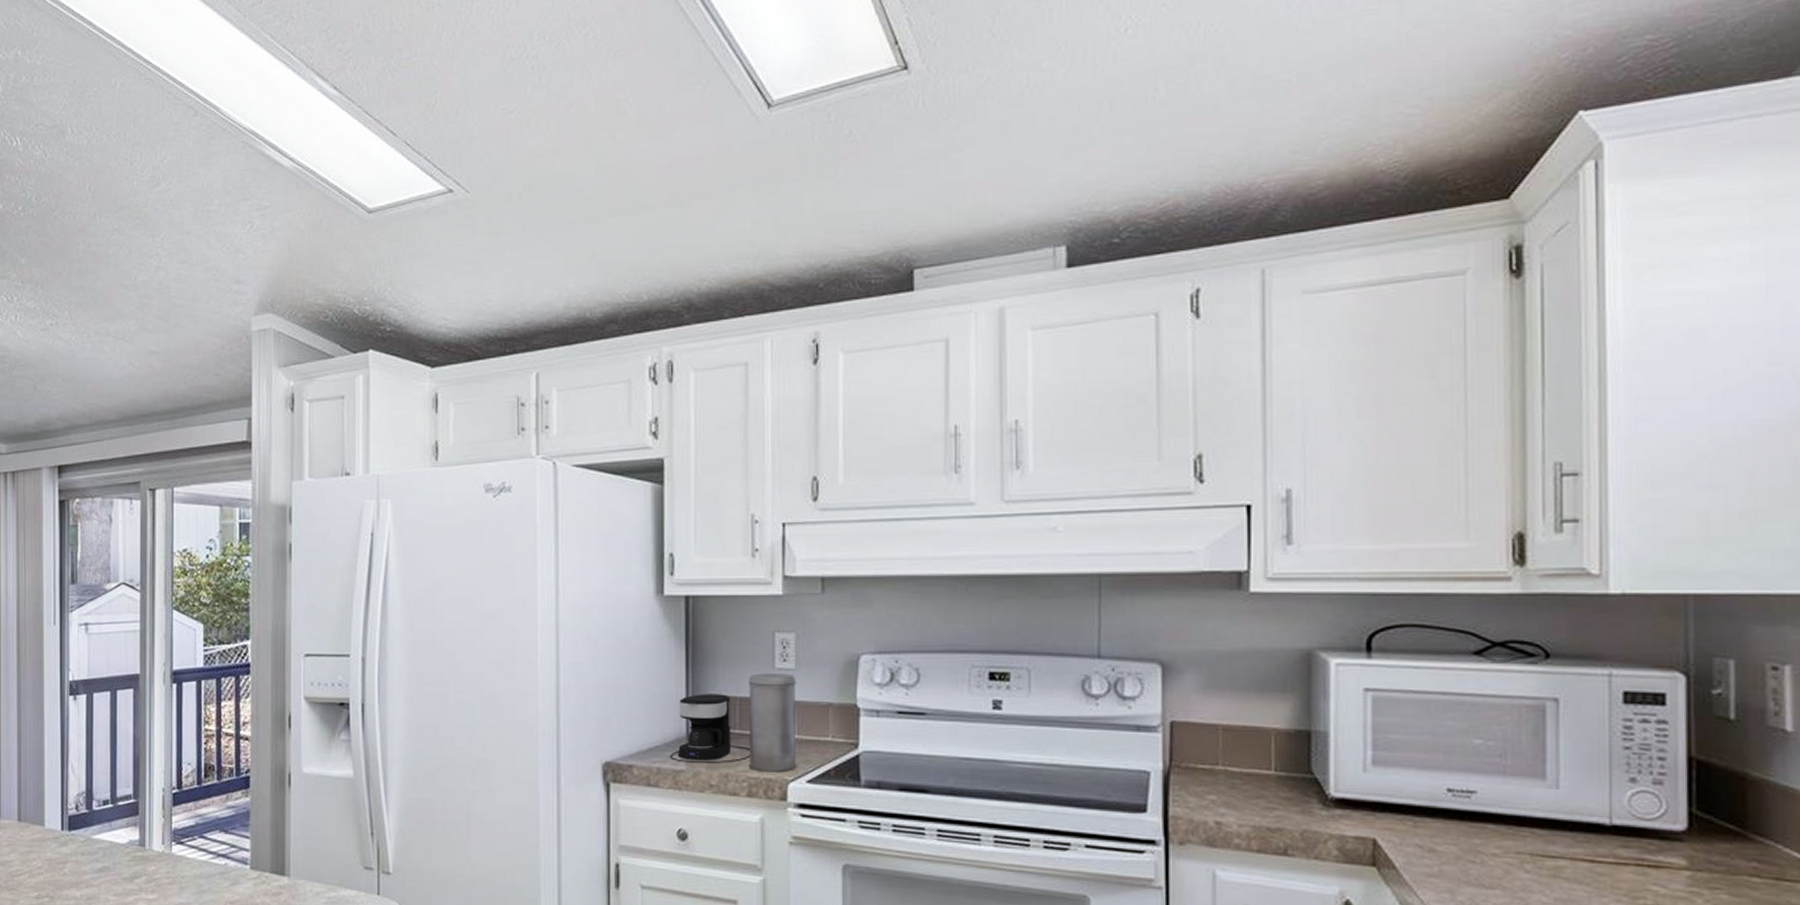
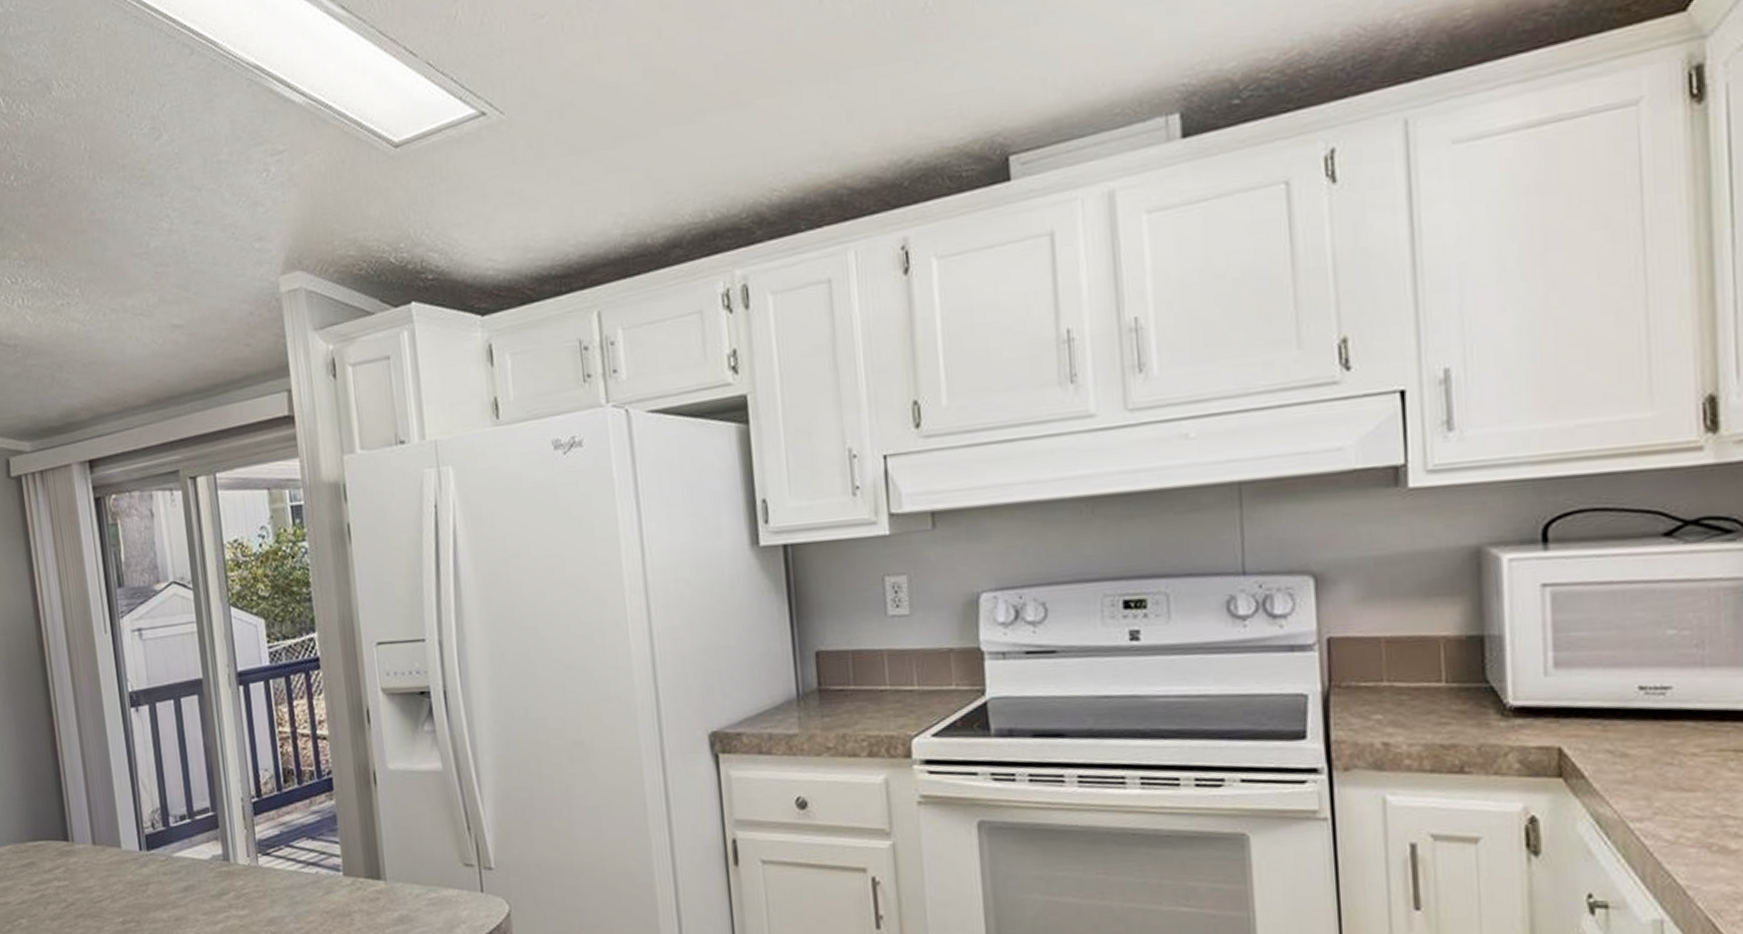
coffee maker: present [670,694,751,764] -> none [781,648,869,726]
canister: present [748,673,797,773] -> none [859,620,920,729]

